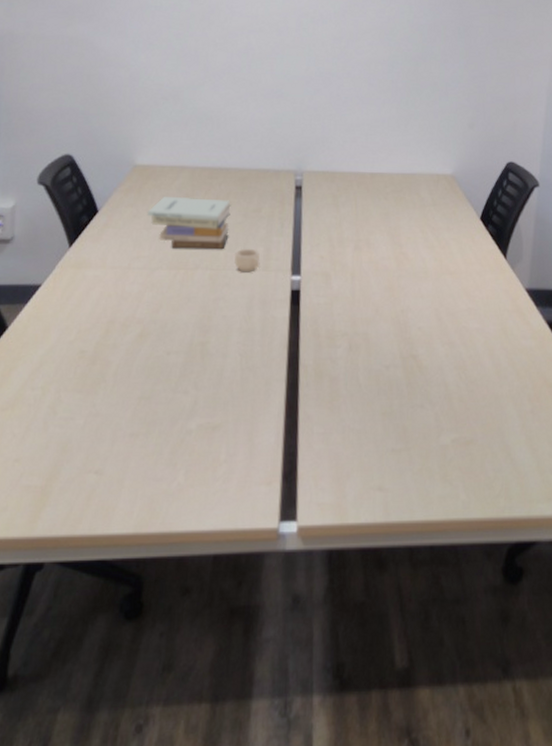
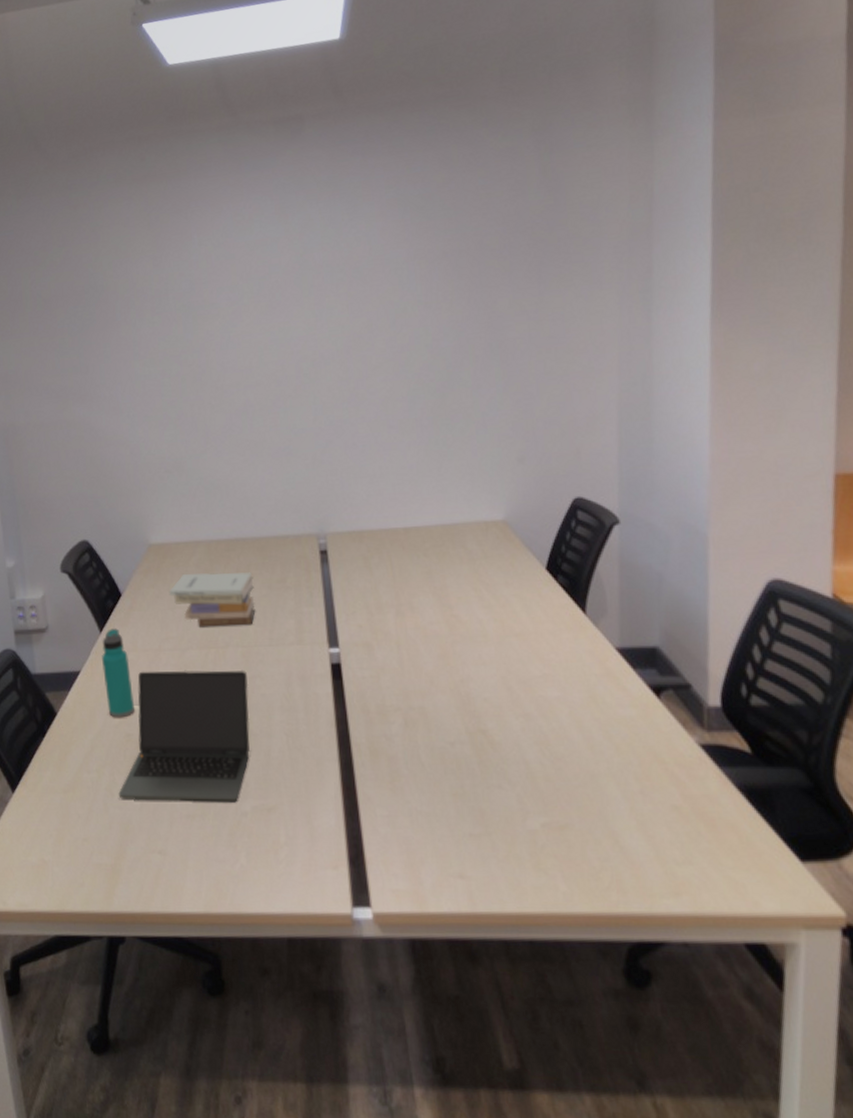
laptop: none [61,288,212,421] -> present [118,669,250,803]
water bottle: none [65,244,95,334] -> present [102,628,134,718]
cup: present [234,248,260,273] -> none [265,621,293,648]

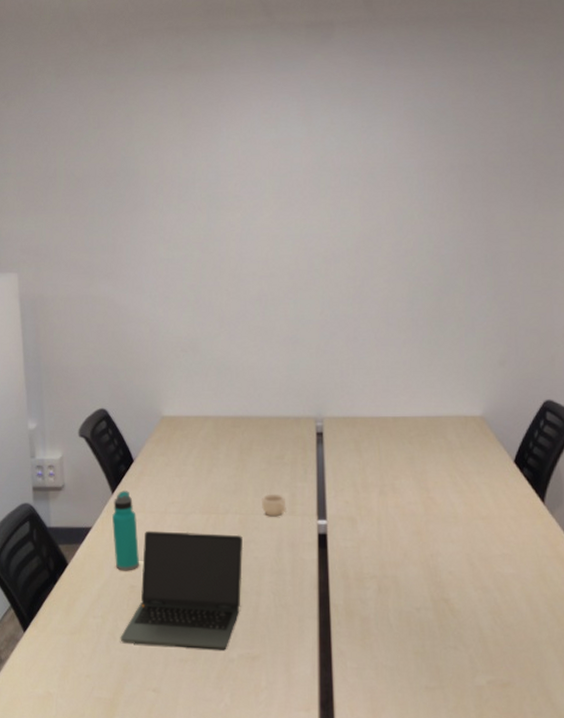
books: present [168,572,256,628] -> none [177,445,255,495]
cup: none [265,621,293,648] -> present [262,493,286,517]

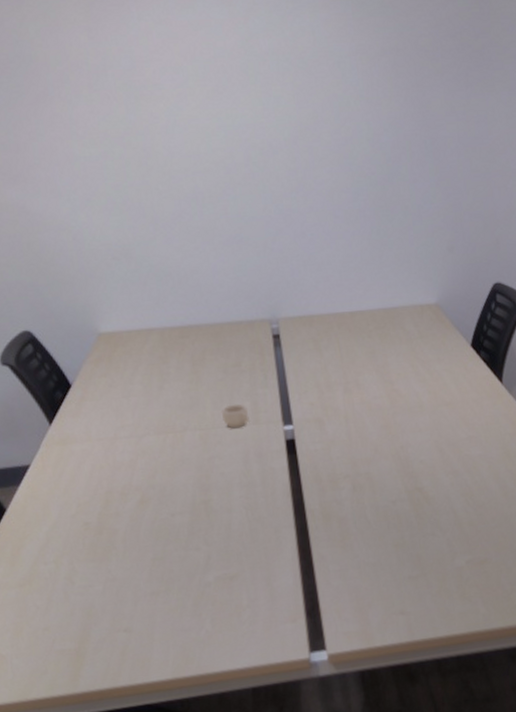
water bottle: present [112,491,139,571] -> none [52,419,92,508]
laptop: present [120,530,244,650] -> none [79,451,211,586]

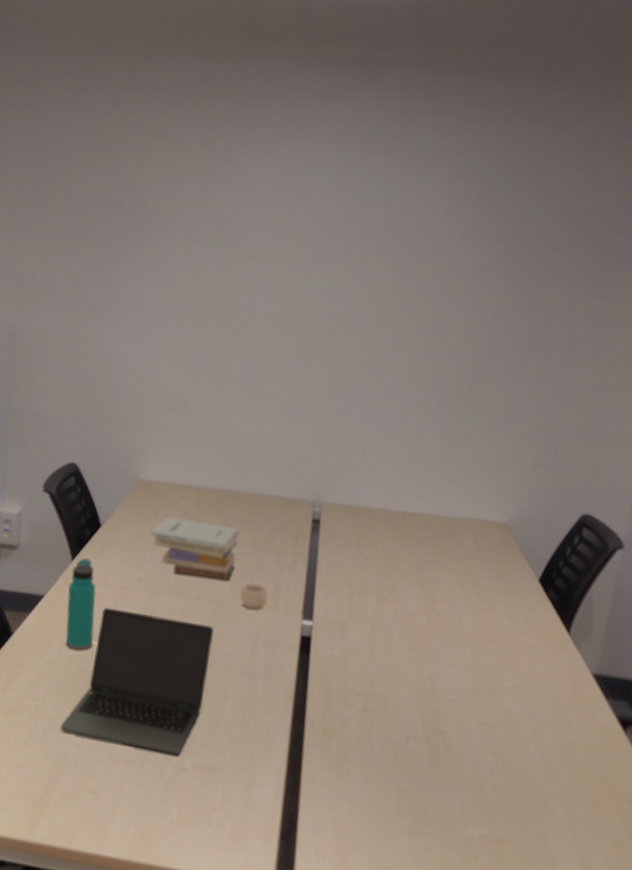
water bottle: none [52,419,92,508] -> present [65,558,97,651]
laptop: none [79,451,211,586] -> present [60,607,214,757]
books: none [122,358,212,414] -> present [149,516,240,581]

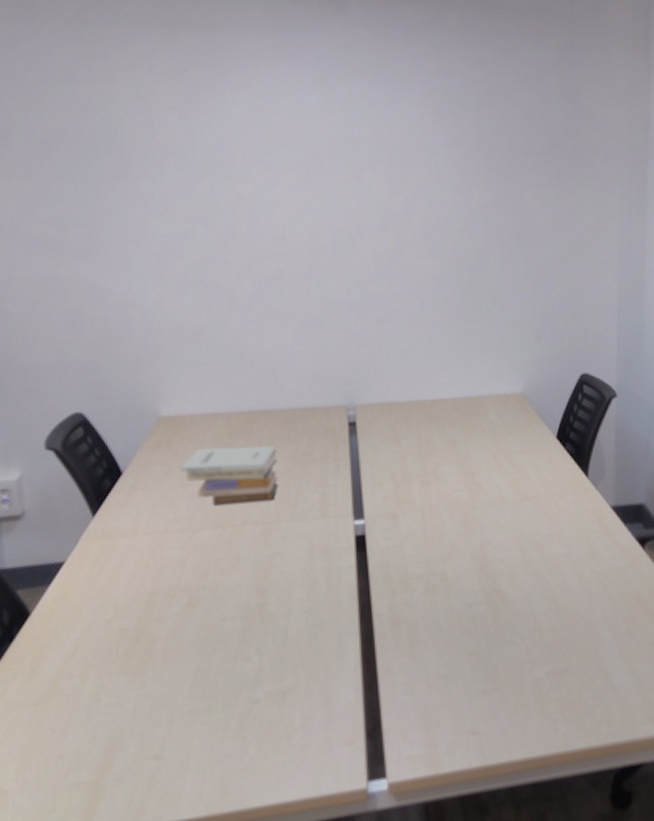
laptop: present [60,607,214,757] -> none [106,548,267,704]
water bottle: present [65,558,97,651] -> none [94,511,131,612]
cup: present [240,582,268,610] -> none [288,495,317,523]

